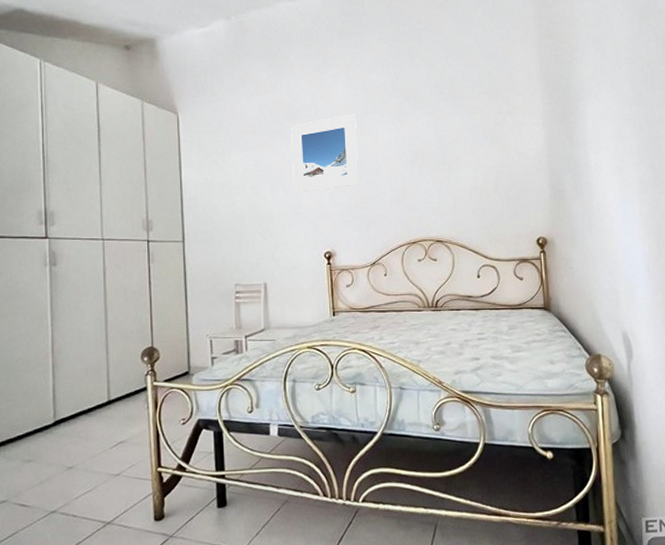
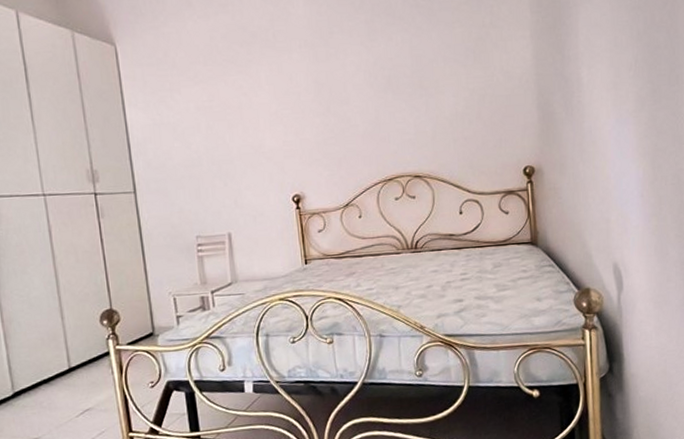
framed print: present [291,114,360,193] -> none [246,35,328,130]

